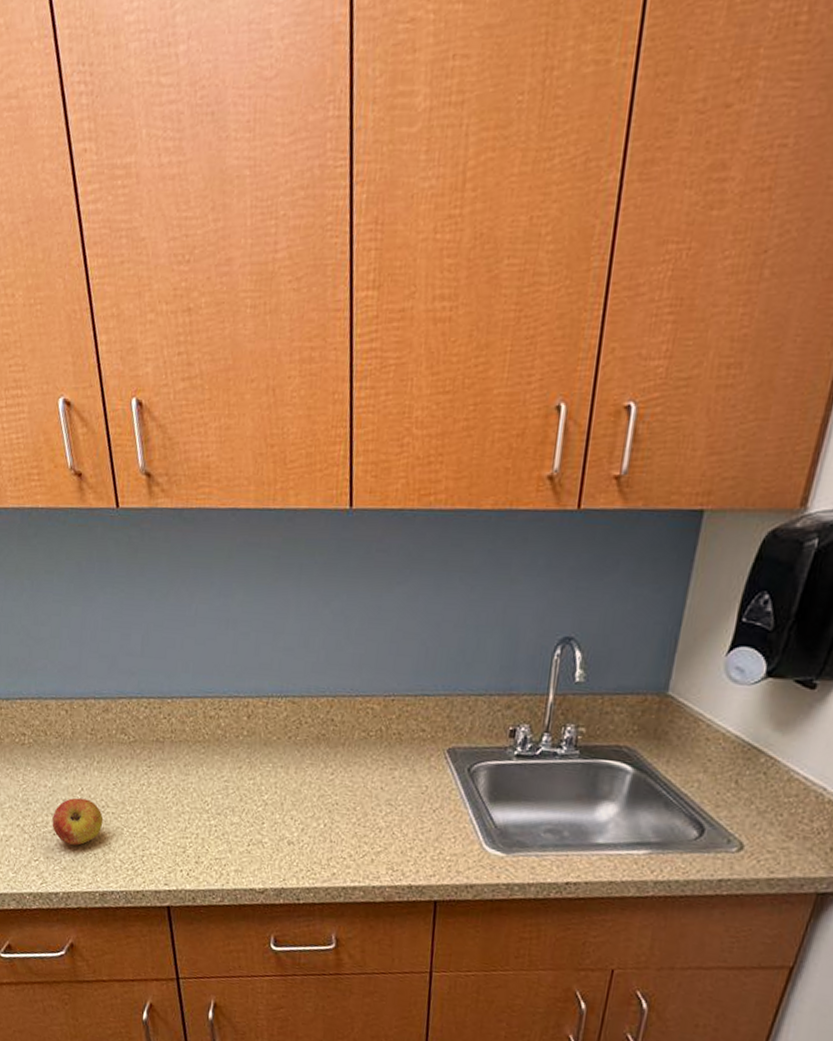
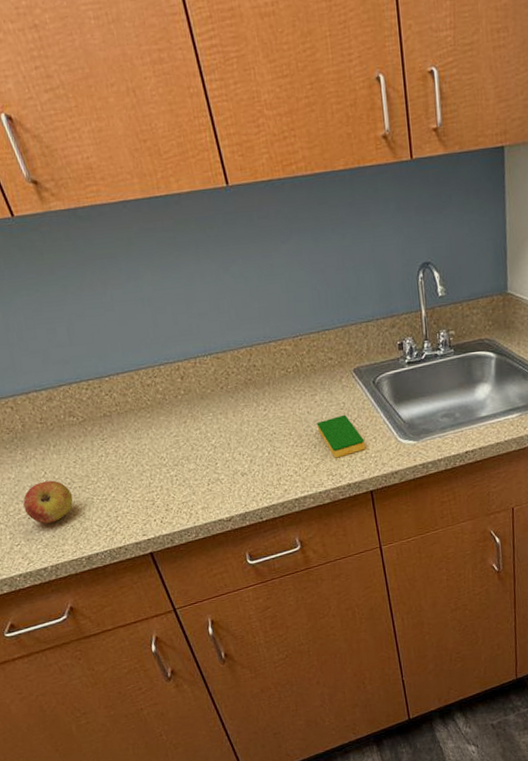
dish sponge: none [388,800,441,851] -> present [316,414,365,458]

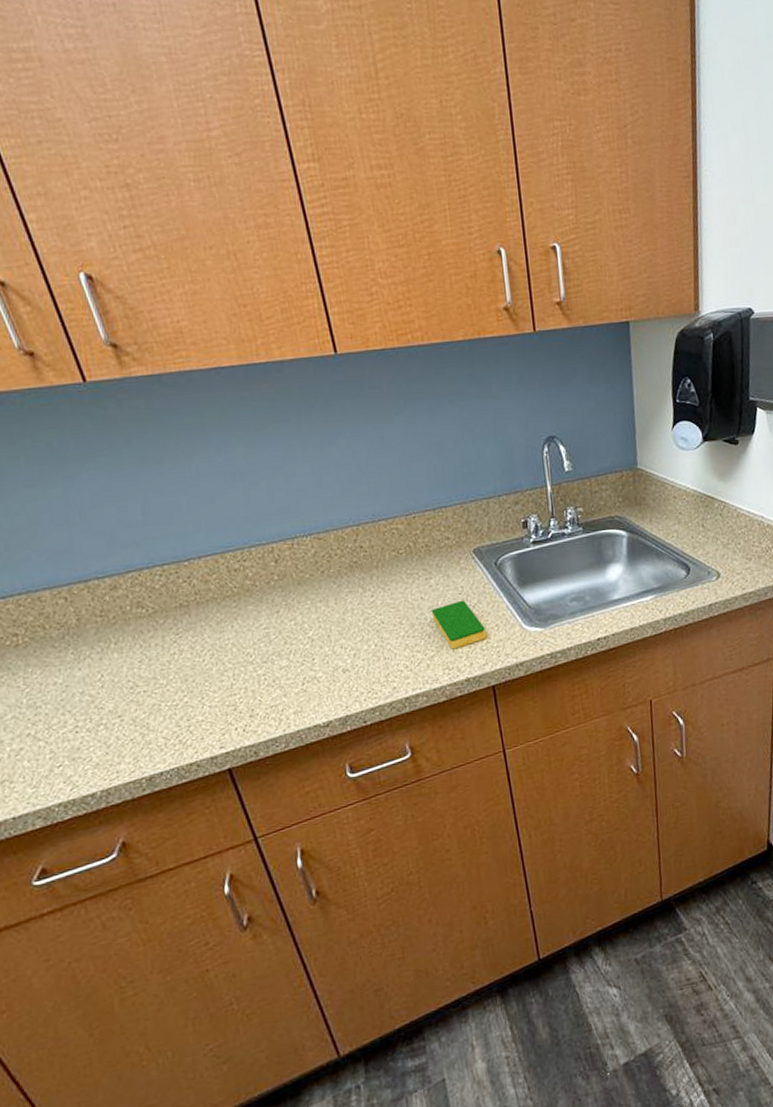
apple: present [23,480,73,524] -> none [70,684,135,738]

